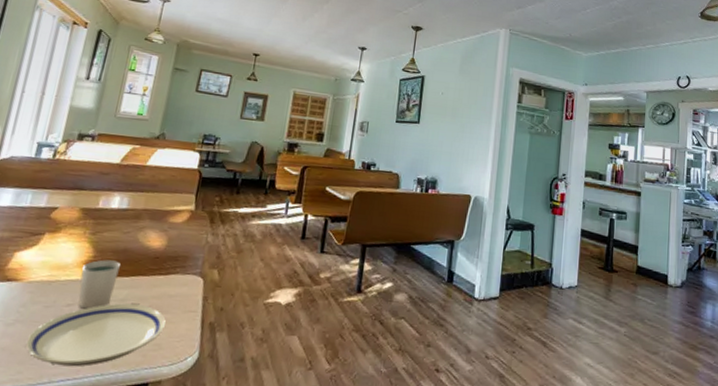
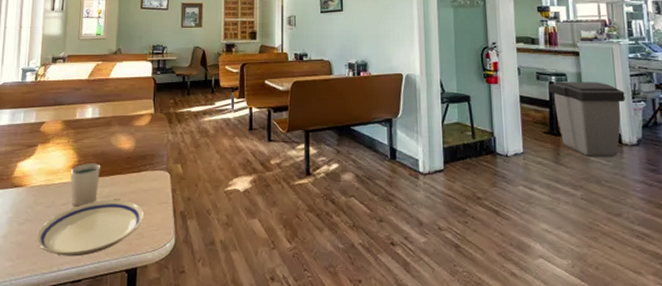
trash can: none [609,219,676,297] -> present [548,81,625,156]

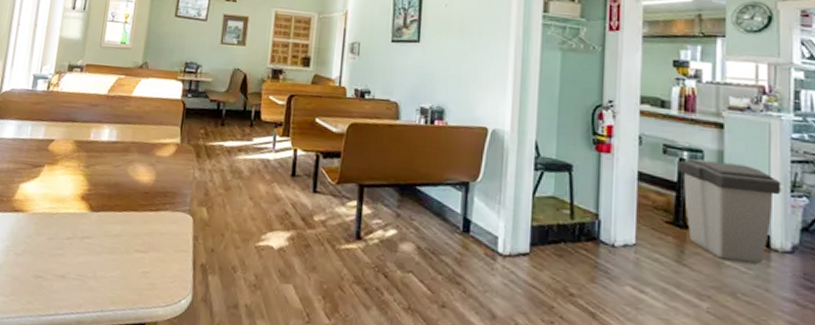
plate: present [36,200,144,257] -> none [33,239,158,301]
cup: present [70,163,101,207] -> none [77,193,114,243]

